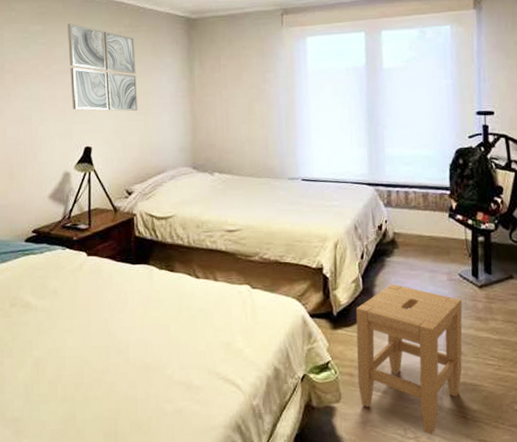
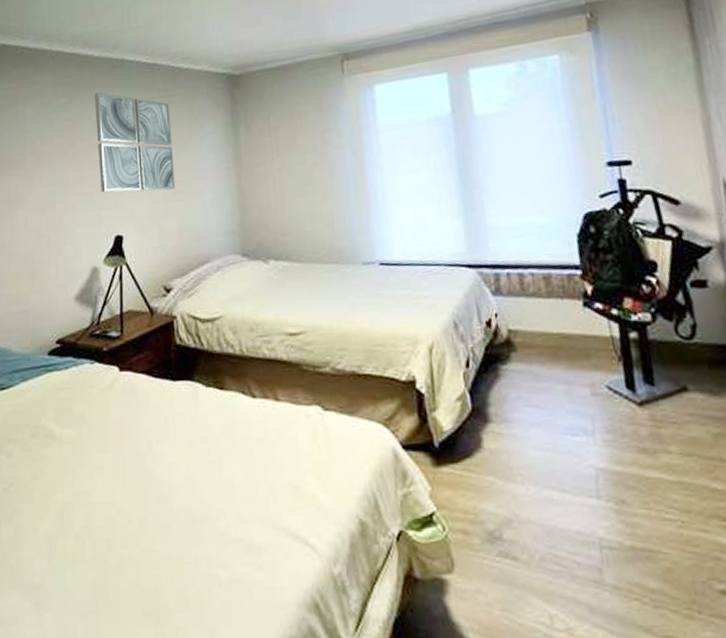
stool: present [355,284,463,436] -> none [465,401,627,627]

